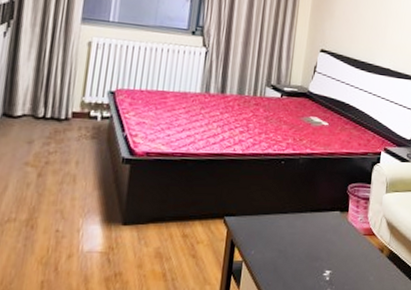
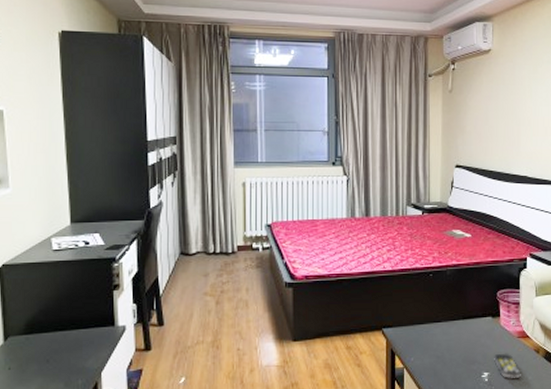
remote control: none [337,250,364,278] -> present [494,353,521,378]

